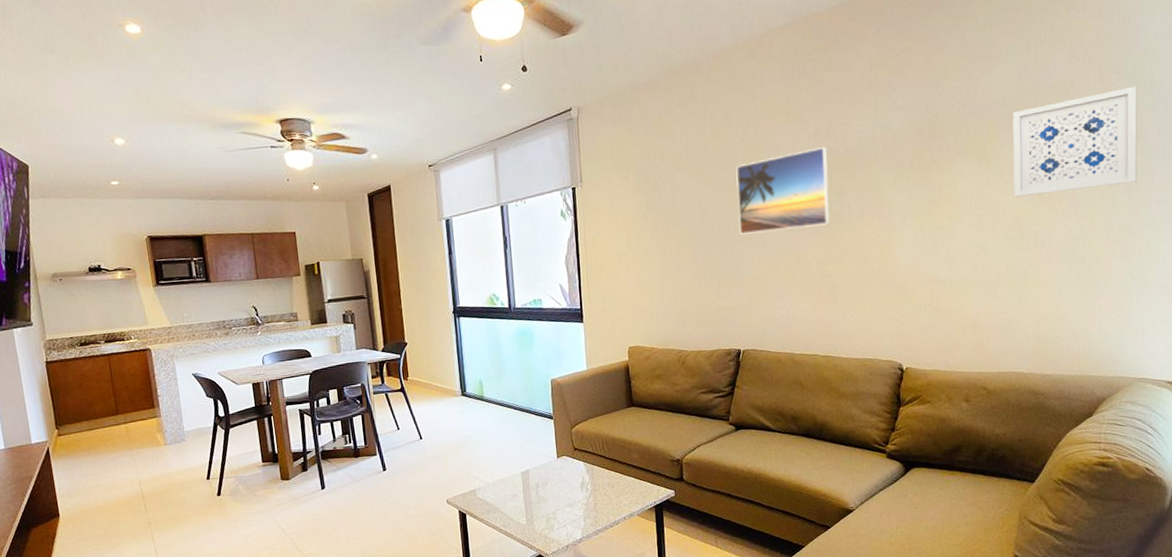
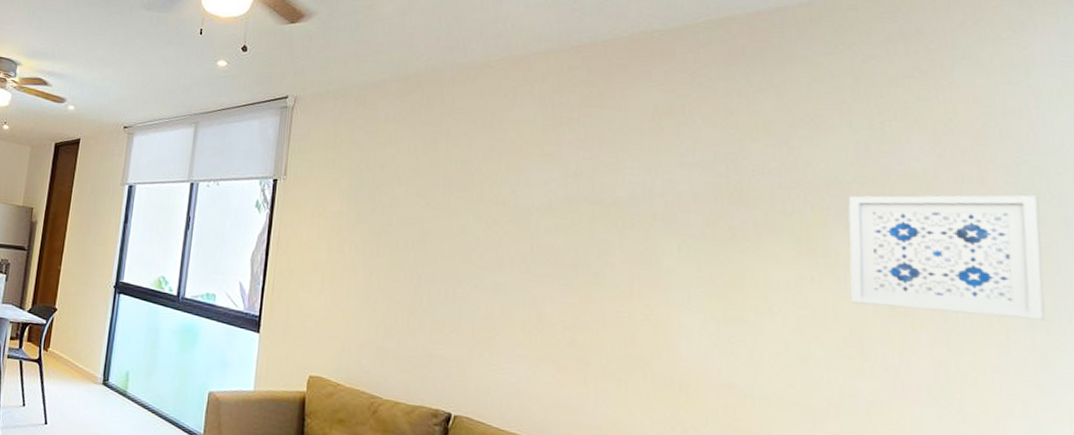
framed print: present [736,147,830,235] -> none [466,190,590,284]

